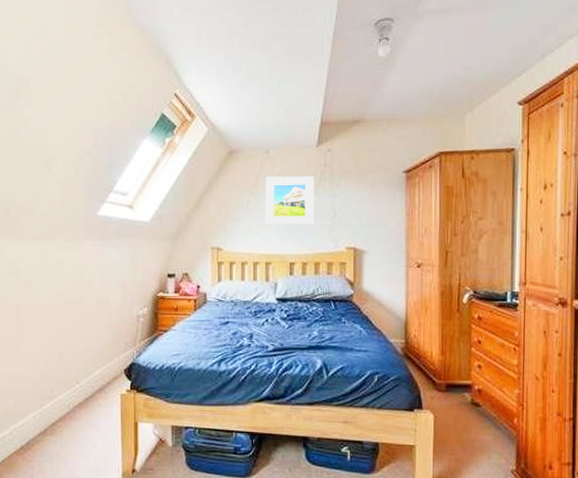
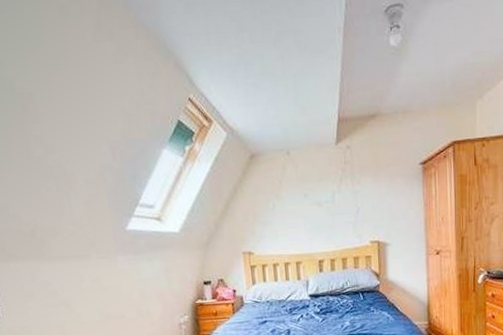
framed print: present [265,175,314,225] -> none [289,174,338,226]

